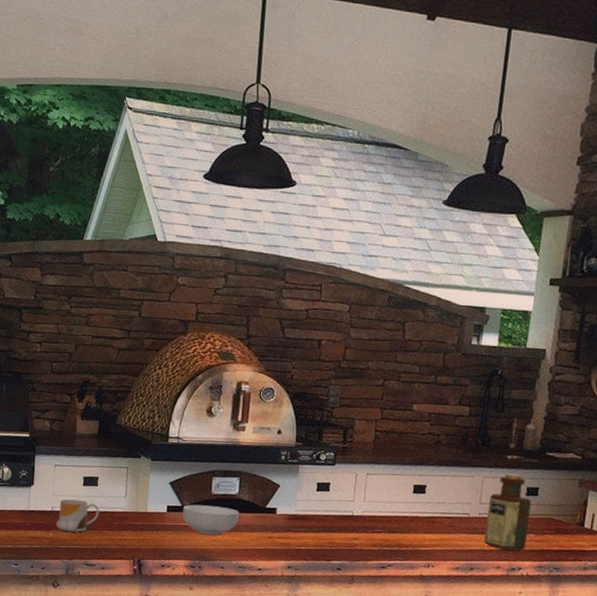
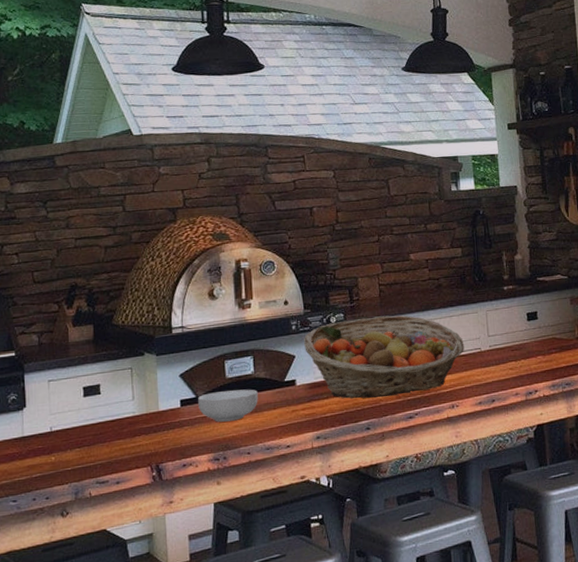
mug: present [57,499,99,533] -> none [58,413,106,451]
fruit basket: none [290,460,453,544] -> present [304,315,464,399]
bottle: present [484,474,531,551] -> none [496,303,537,377]

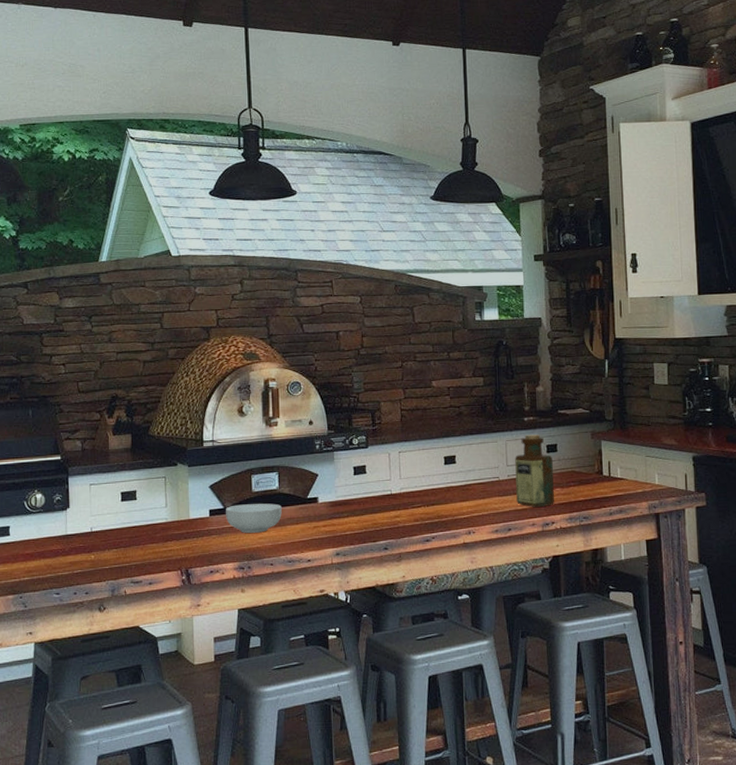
fruit basket: present [304,315,464,399] -> none [327,440,483,520]
bottle: none [496,303,537,377] -> present [515,434,554,508]

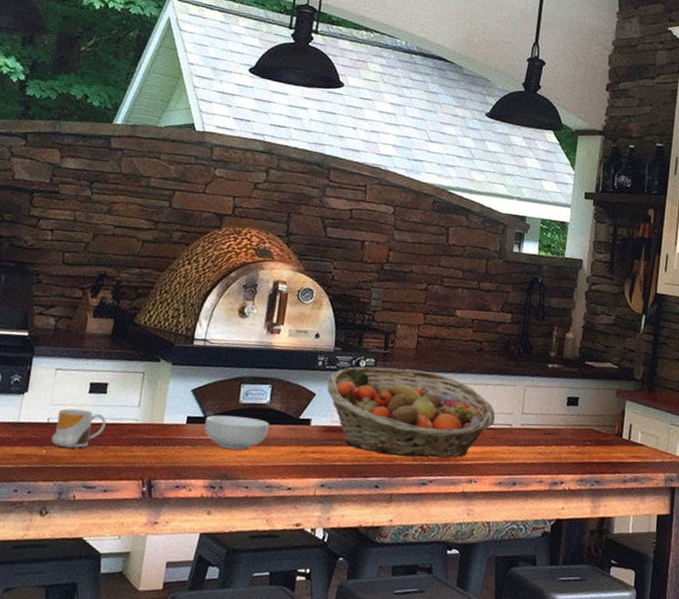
mug: none [97,517,141,552] -> present [51,408,106,449]
fruit basket: none [327,440,483,520] -> present [327,366,495,458]
bottle: present [515,434,554,508] -> none [526,383,572,464]

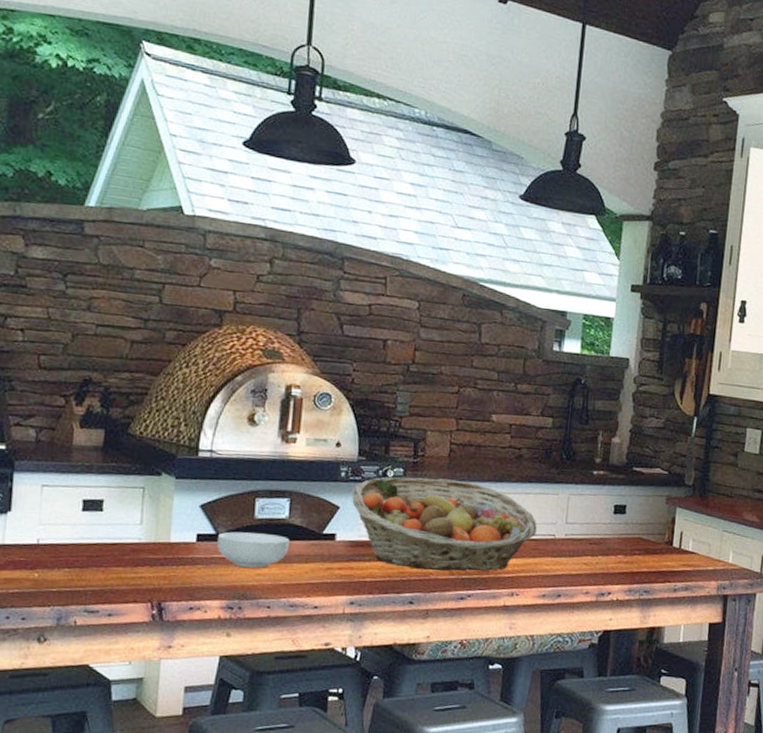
mug: present [51,408,106,449] -> none [44,528,105,572]

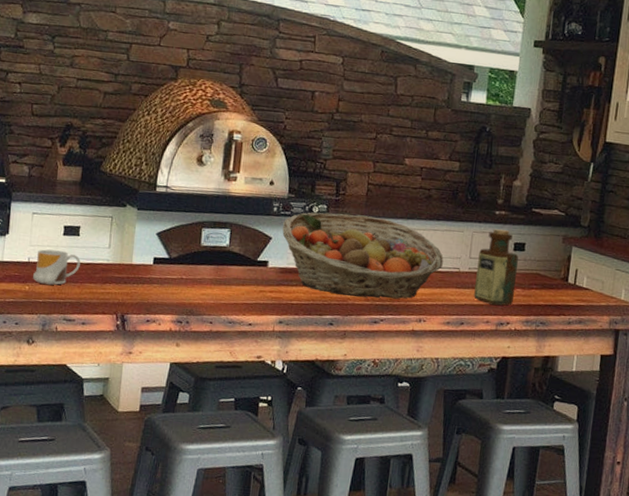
mug: none [44,528,105,572] -> present [33,249,81,286]
cereal bowl: present [217,531,290,568] -> none [170,256,230,289]
bottle: none [571,491,619,575] -> present [474,229,519,306]

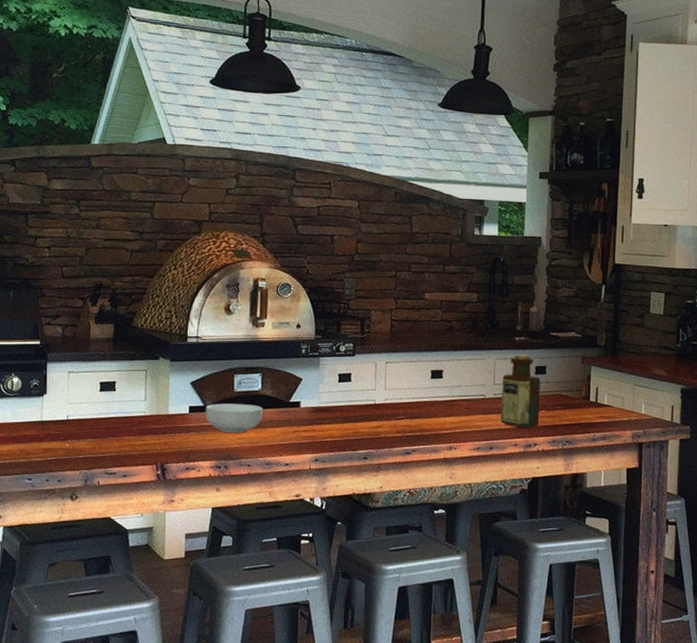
mug: present [33,249,81,286] -> none [73,406,118,441]
cereal bowl: none [170,256,230,289] -> present [206,403,263,433]
fruit basket: present [282,212,444,299] -> none [312,350,469,430]

